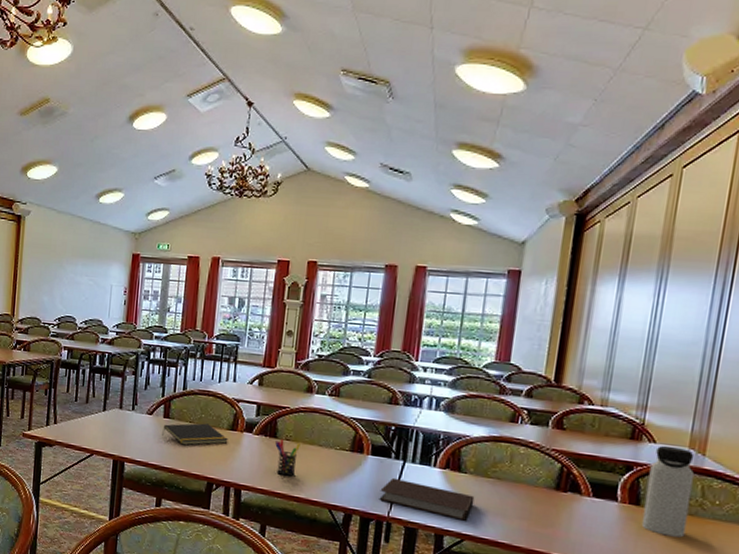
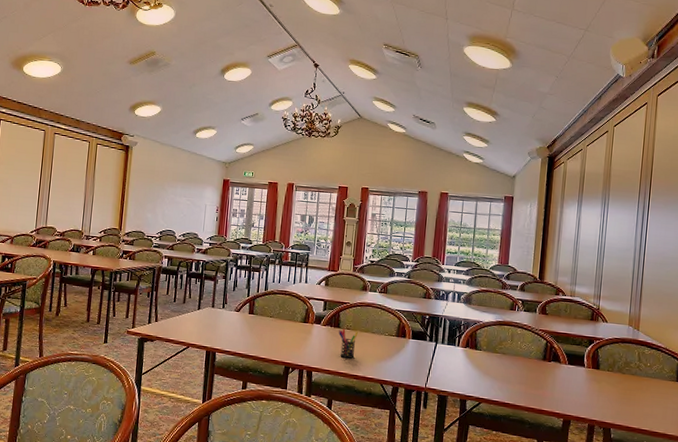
notepad: present [162,423,228,446] -> none [247,317,302,337]
notebook: present [379,477,475,521] -> none [418,356,488,388]
water bottle: present [641,445,695,538] -> none [601,324,634,392]

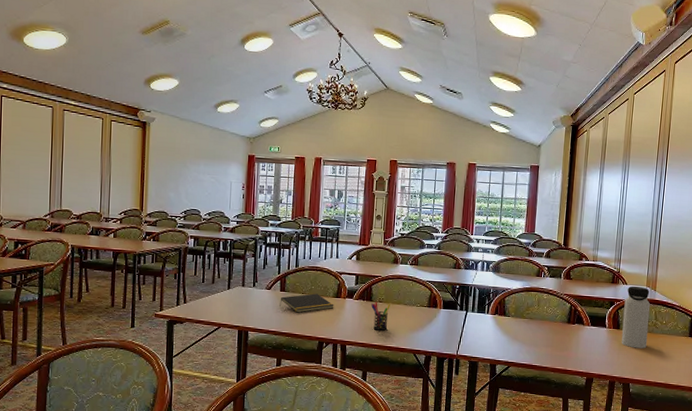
notepad: none [247,317,302,337] -> present [279,293,334,313]
water bottle: none [601,324,634,392] -> present [621,285,651,349]

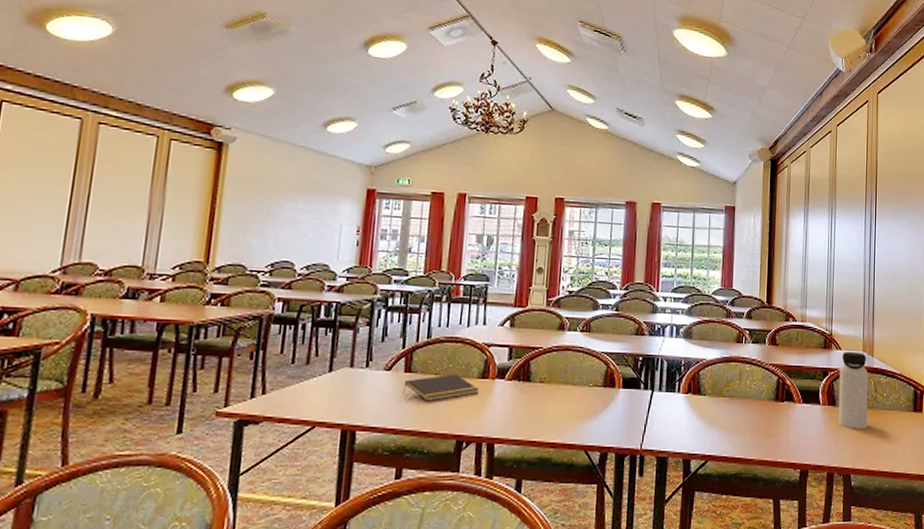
pen holder: present [371,301,390,331] -> none [529,382,555,421]

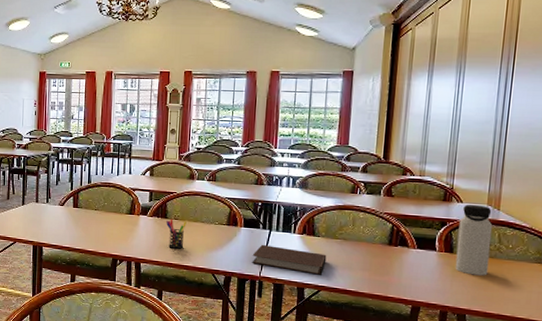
notepad: present [403,374,479,402] -> none [73,210,128,229]
pen holder: none [529,382,555,421] -> present [166,218,187,249]
notebook: none [632,408,714,442] -> present [252,244,327,275]

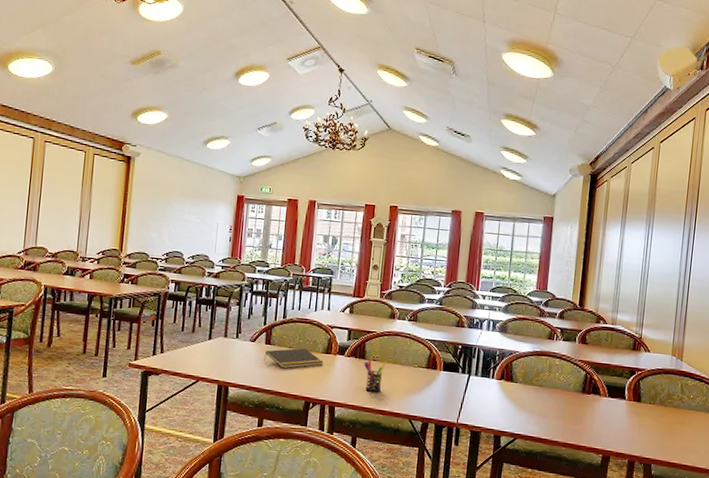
notepad: none [73,210,128,229] -> present [264,348,324,369]
notebook: present [252,244,327,275] -> none [450,389,524,423]
water bottle: present [455,204,493,276] -> none [642,354,676,426]

